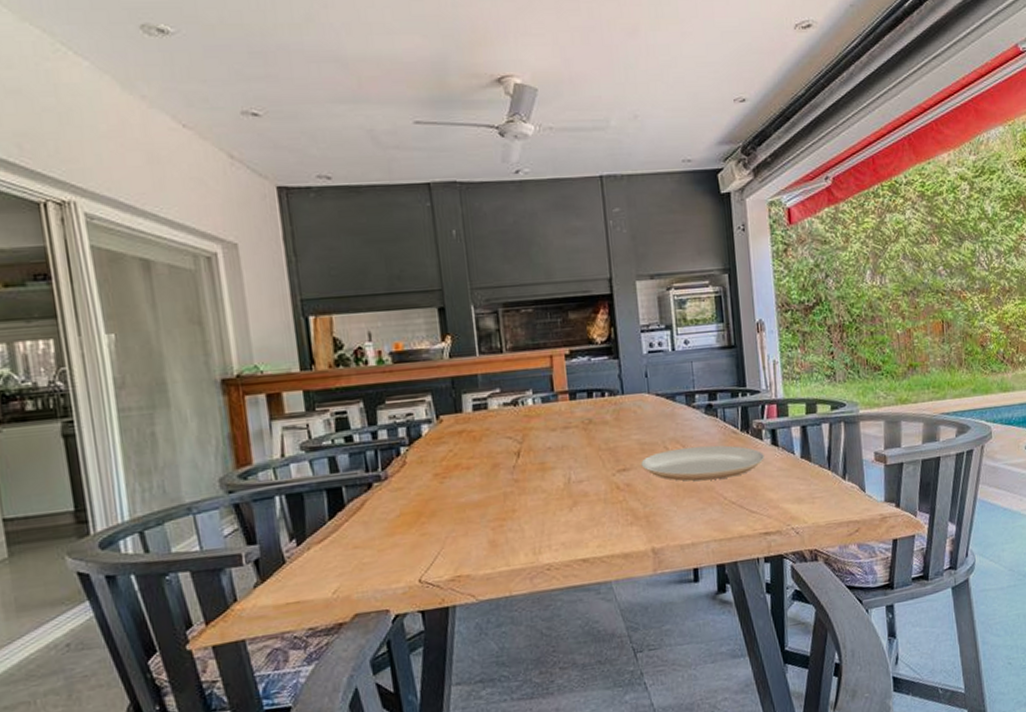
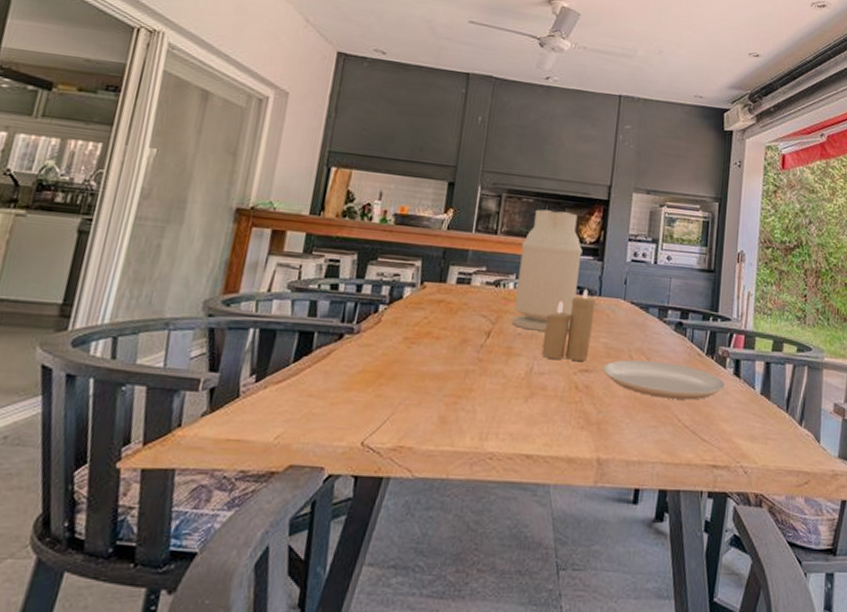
water jug: none [530,315,599,442] -> present [511,209,583,331]
candle: none [572,389,624,466] -> present [541,288,596,361]

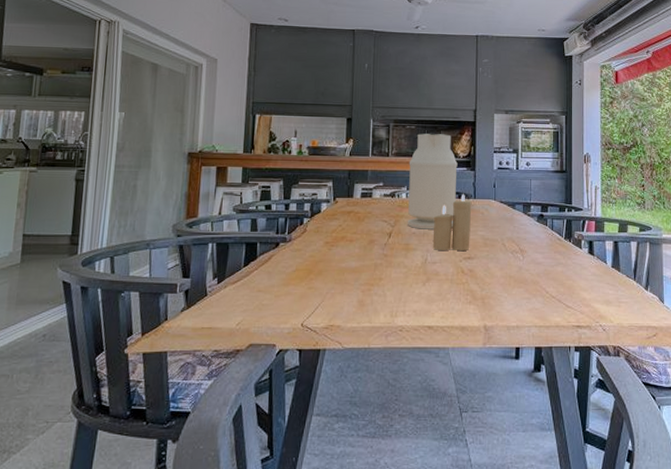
plate: present [603,360,725,400] -> none [483,246,582,276]

